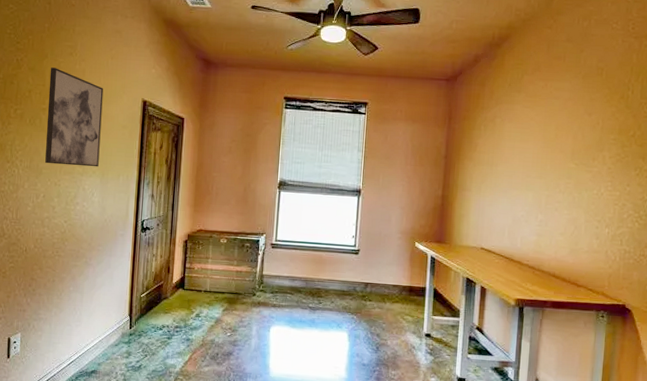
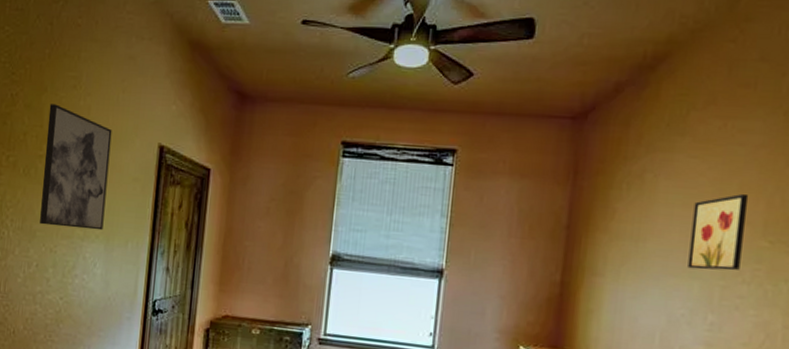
wall art: none [525,131,562,184] -> present [687,193,749,271]

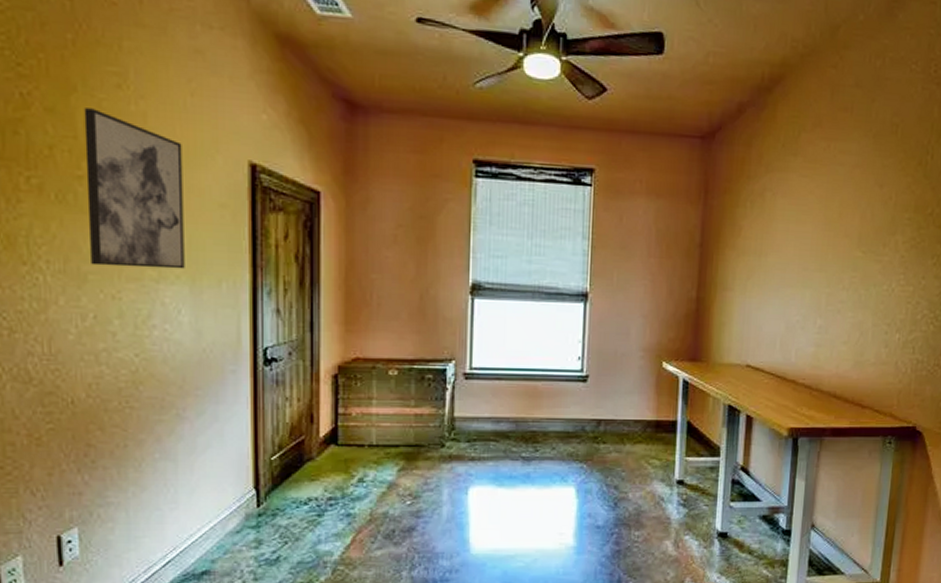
wall art: present [687,193,749,271] -> none [801,209,848,280]

